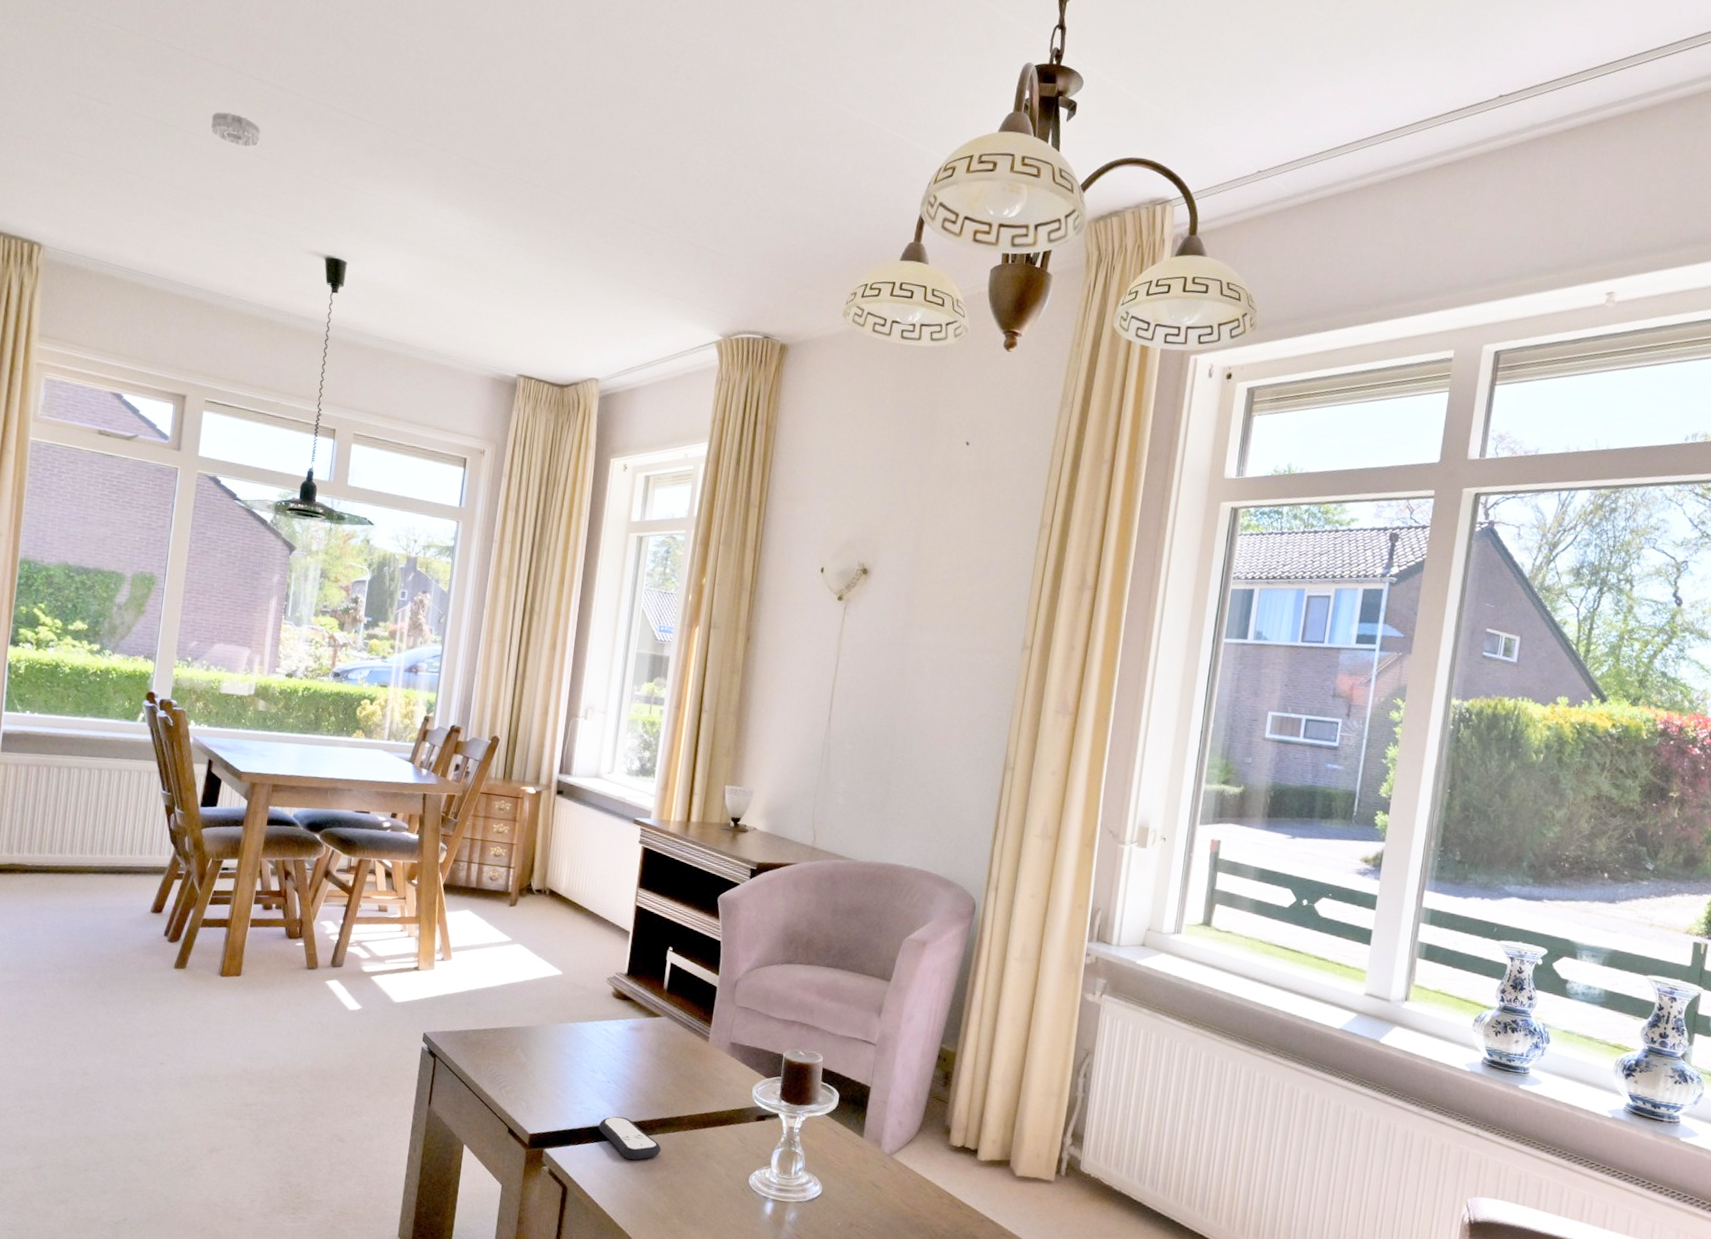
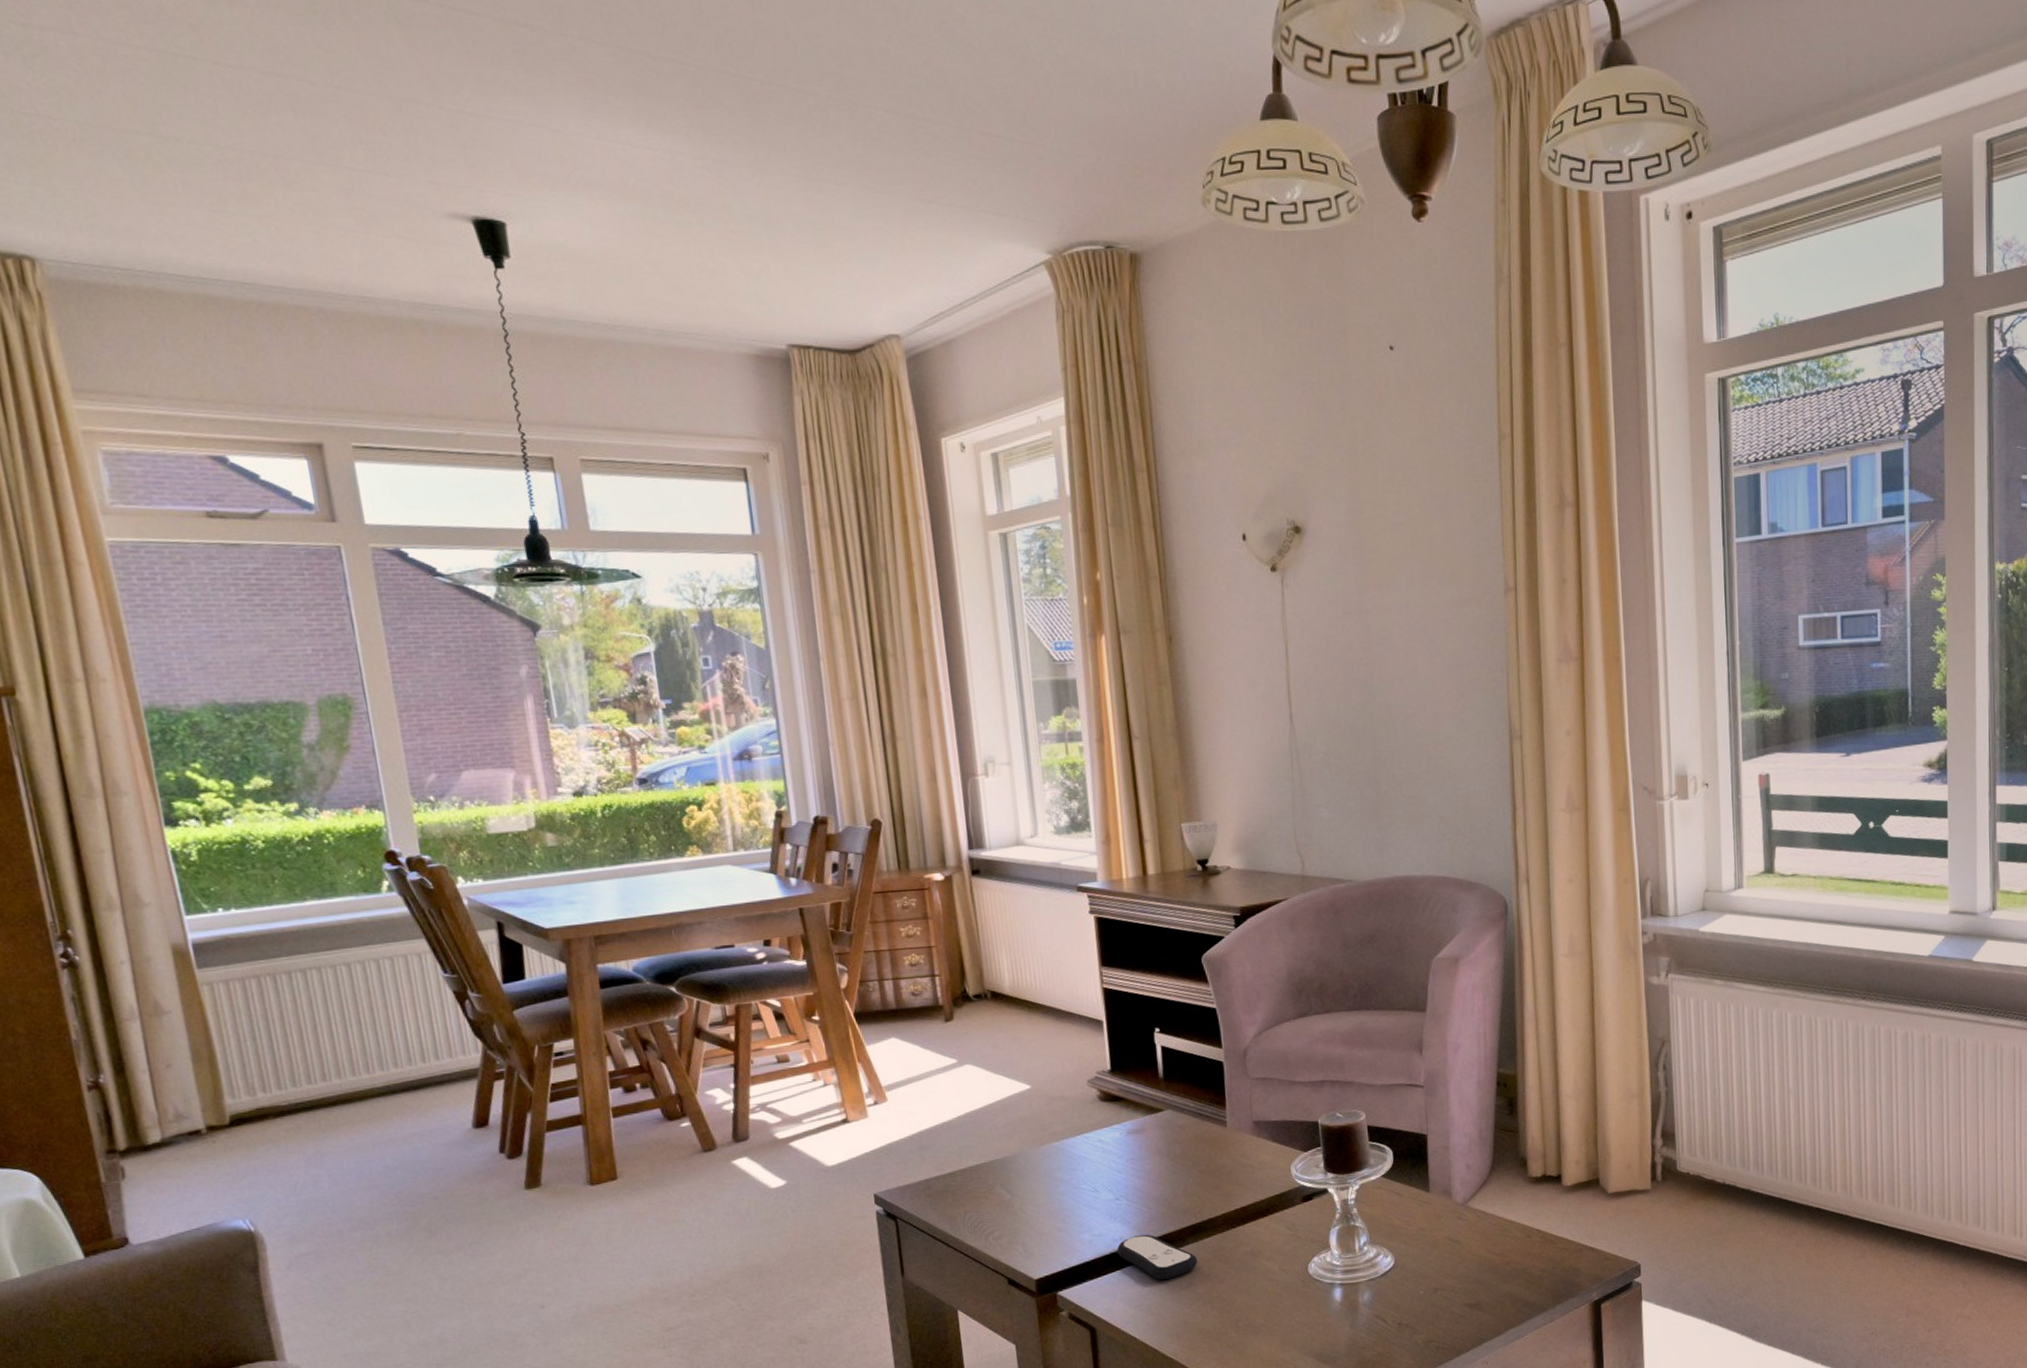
smoke detector: present [210,112,261,147] -> none [242,26,327,75]

